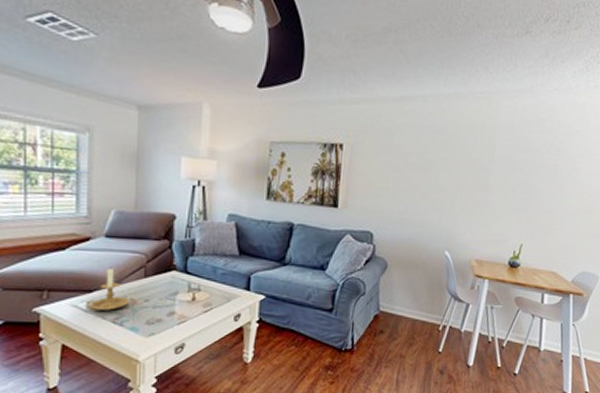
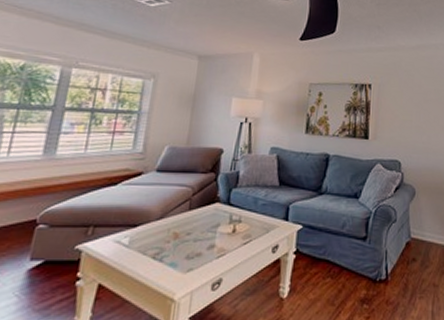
candle holder: present [86,267,130,311] -> none [128,201,172,247]

